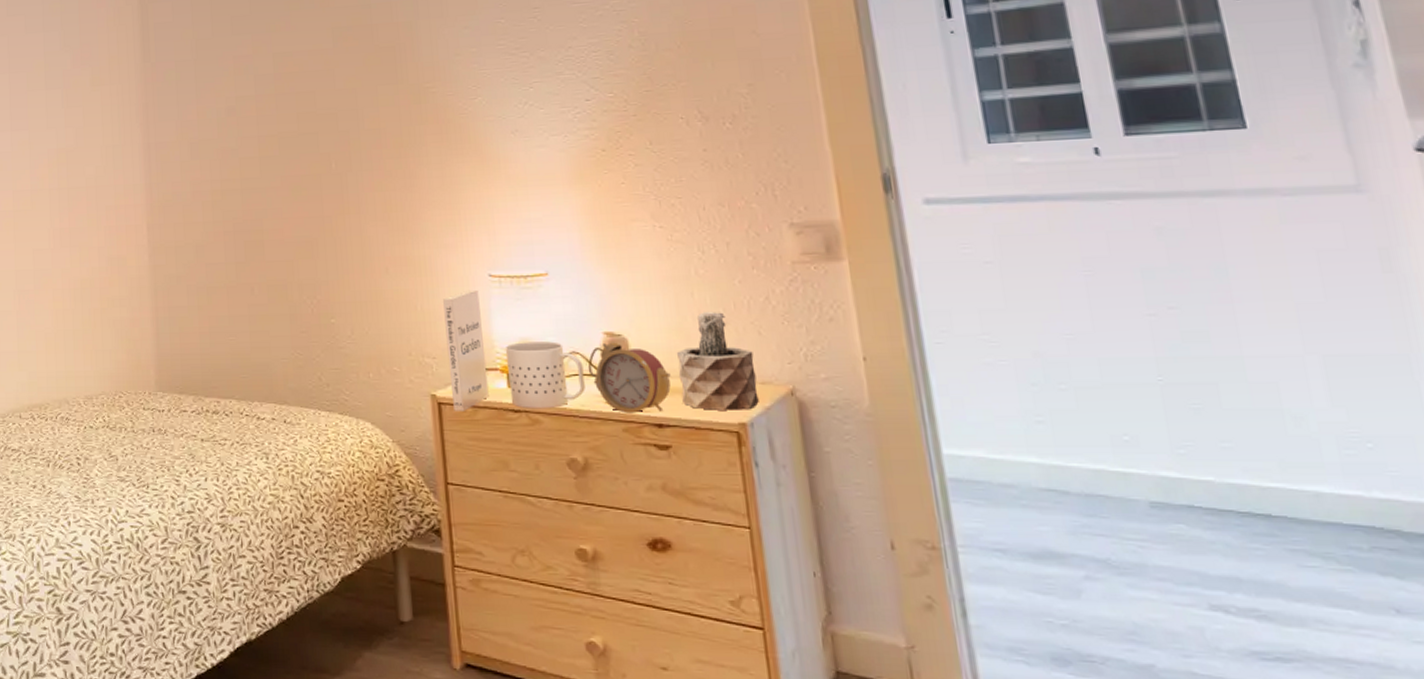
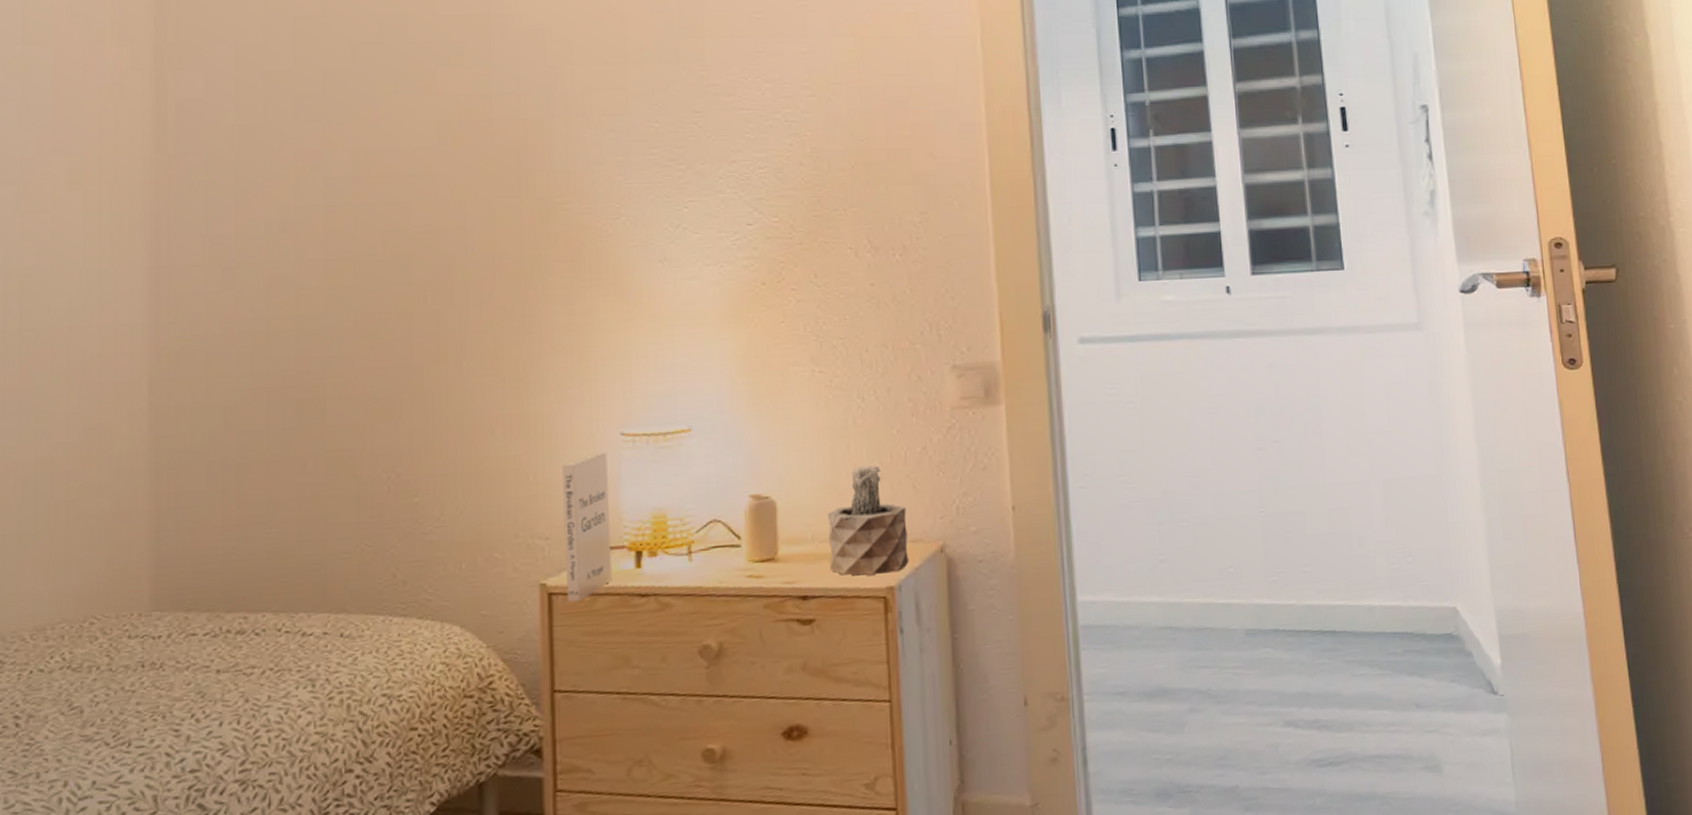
mug: present [505,341,585,409] -> none [634,509,725,592]
alarm clock: present [588,342,671,413] -> none [729,505,820,587]

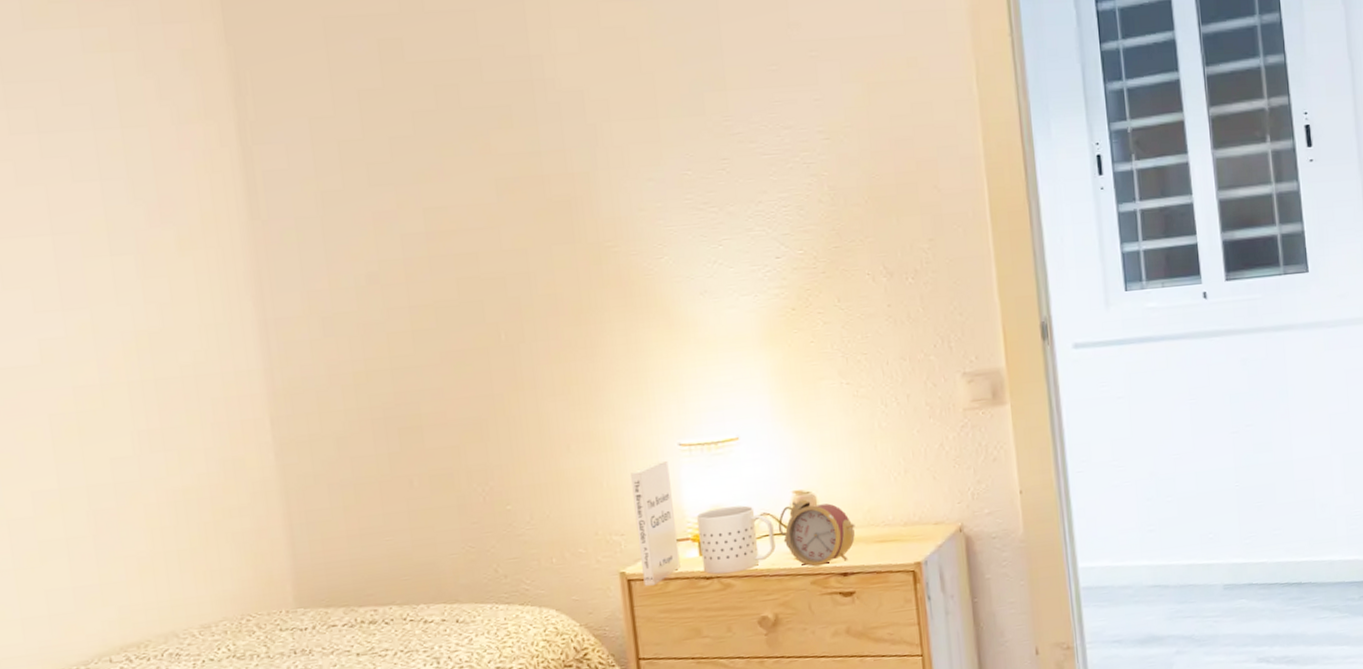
mug: none [634,509,725,592] -> present [696,505,776,575]
alarm clock: none [729,505,820,587] -> present [778,499,855,567]
succulent plant: present [828,465,909,576] -> none [861,461,933,555]

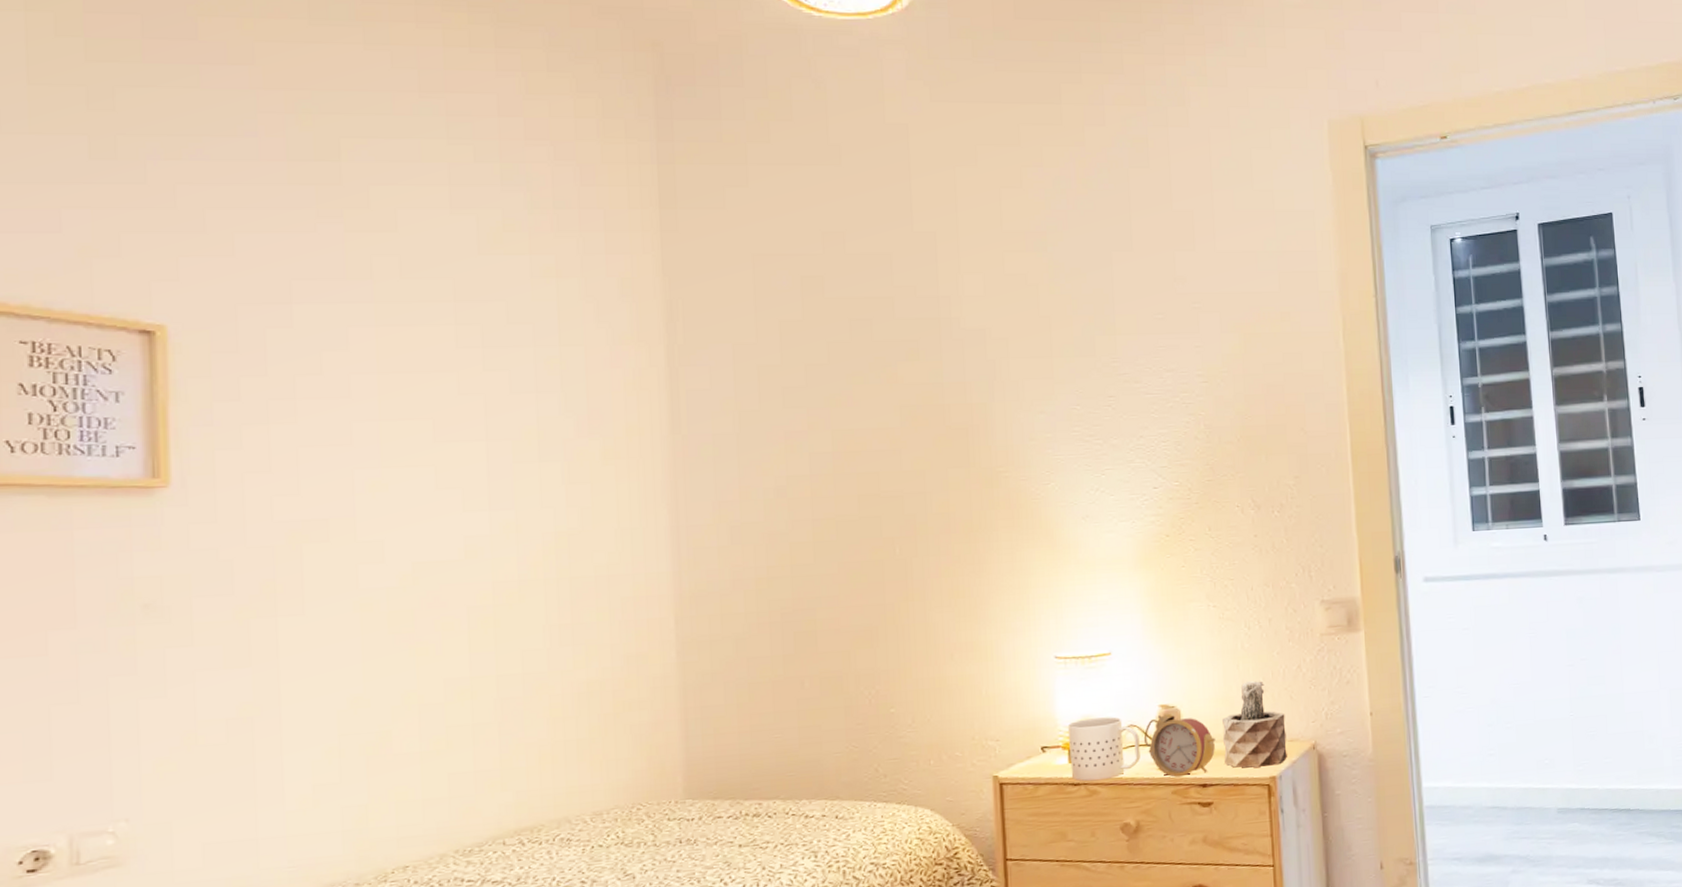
book: present [631,460,681,586] -> none [1009,671,1050,790]
succulent plant: none [861,461,933,555] -> present [1222,680,1287,768]

